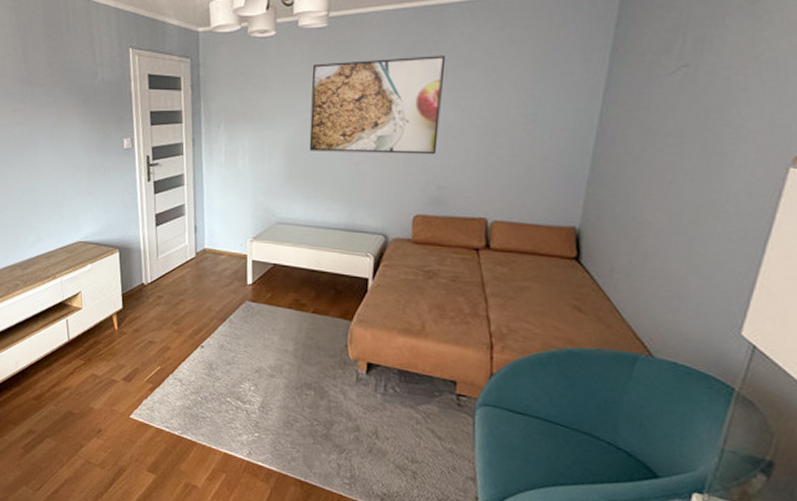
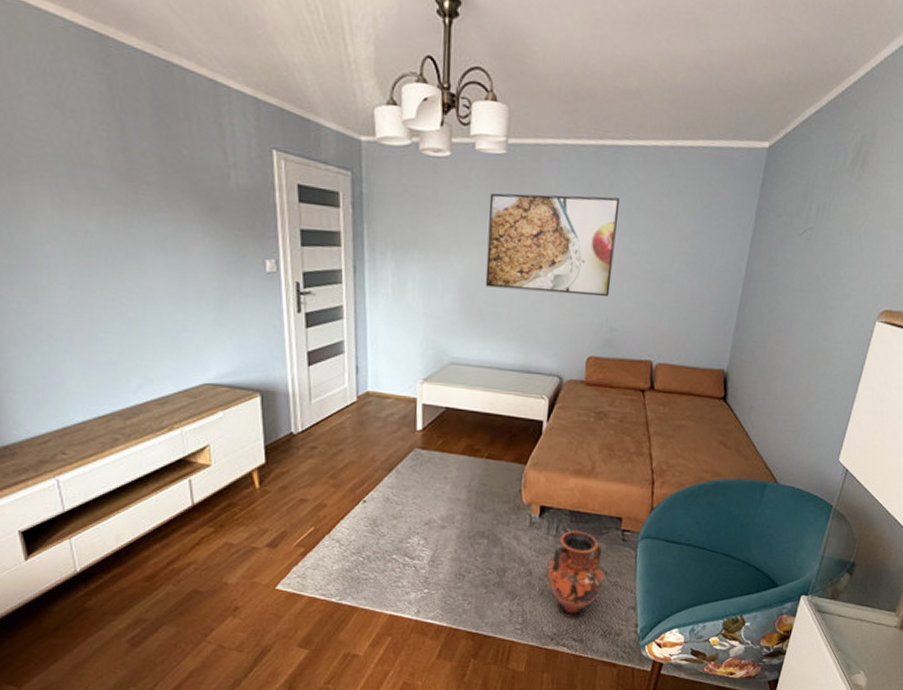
vase: none [376,390,438,482] -> present [547,531,604,619]

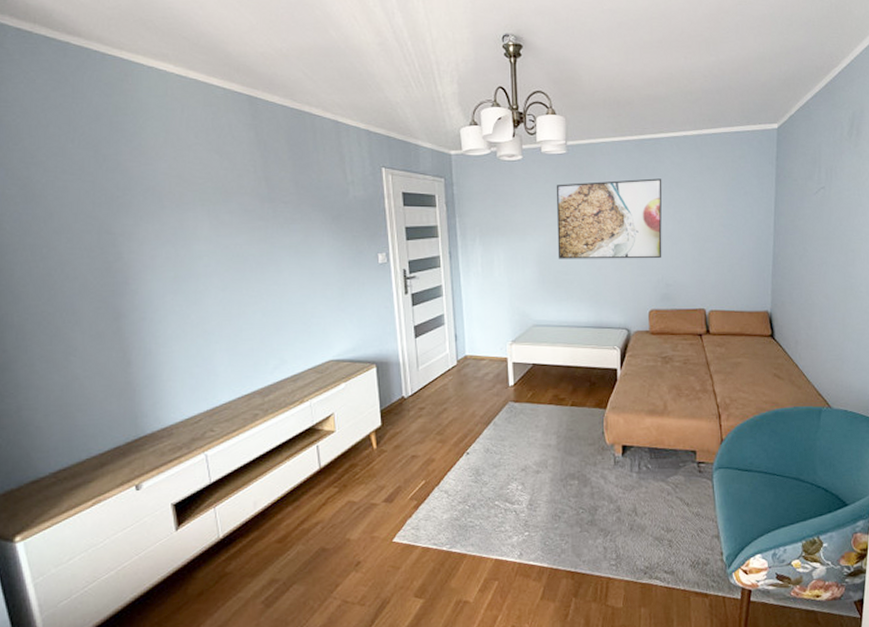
vase: present [547,531,604,619] -> none [635,466,686,552]

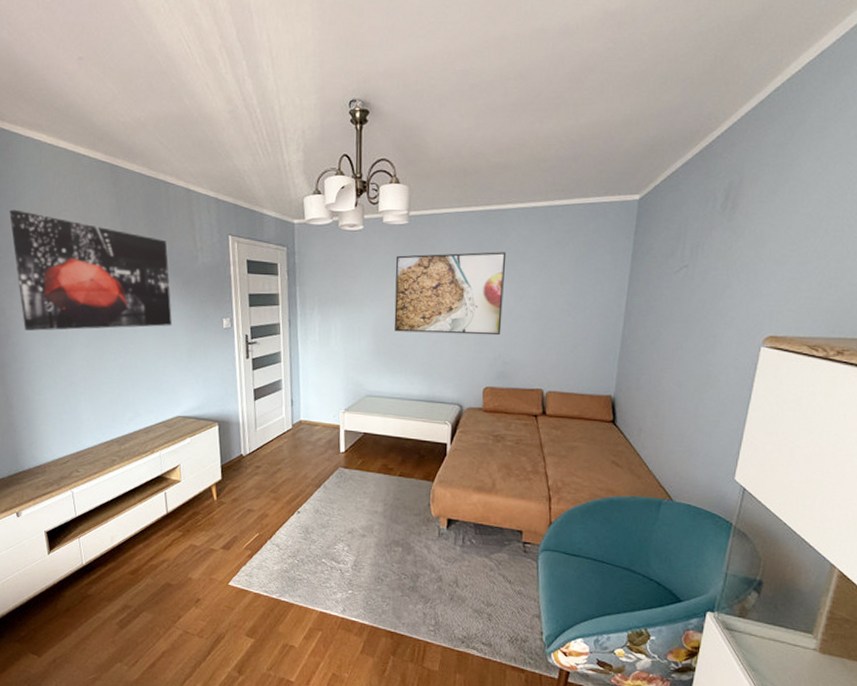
wall art: none [128,144,321,276] -> present [9,209,172,331]

